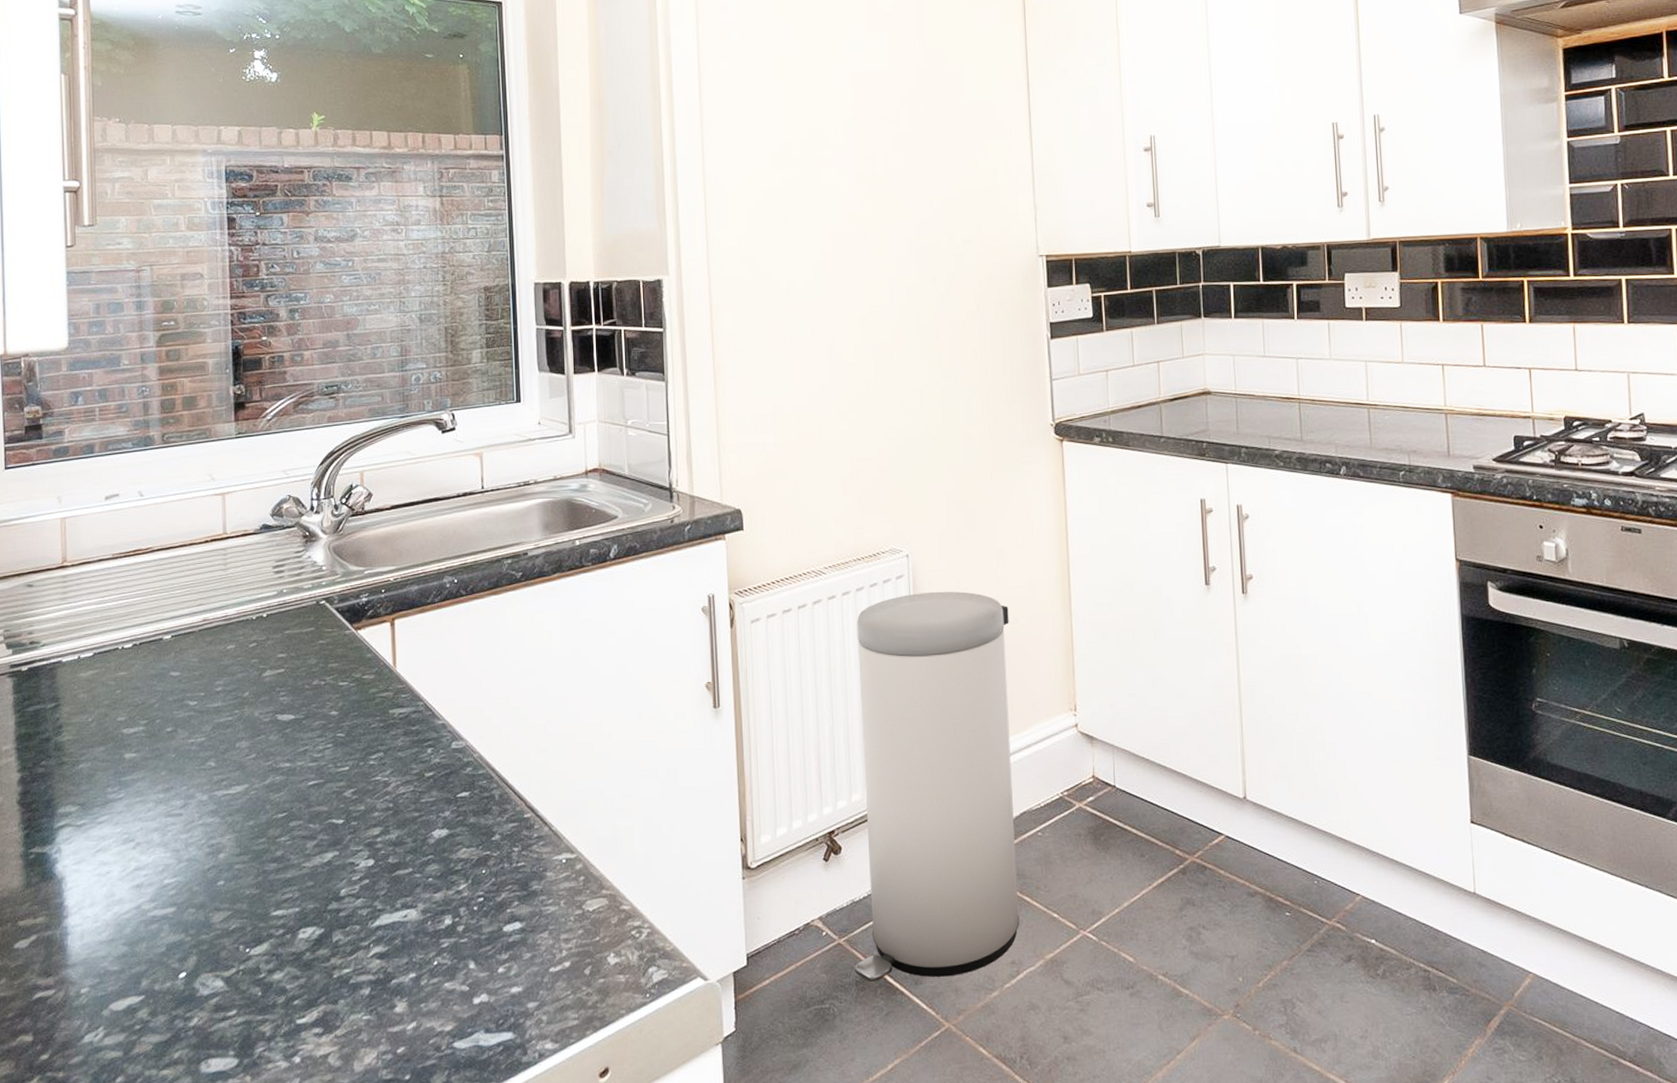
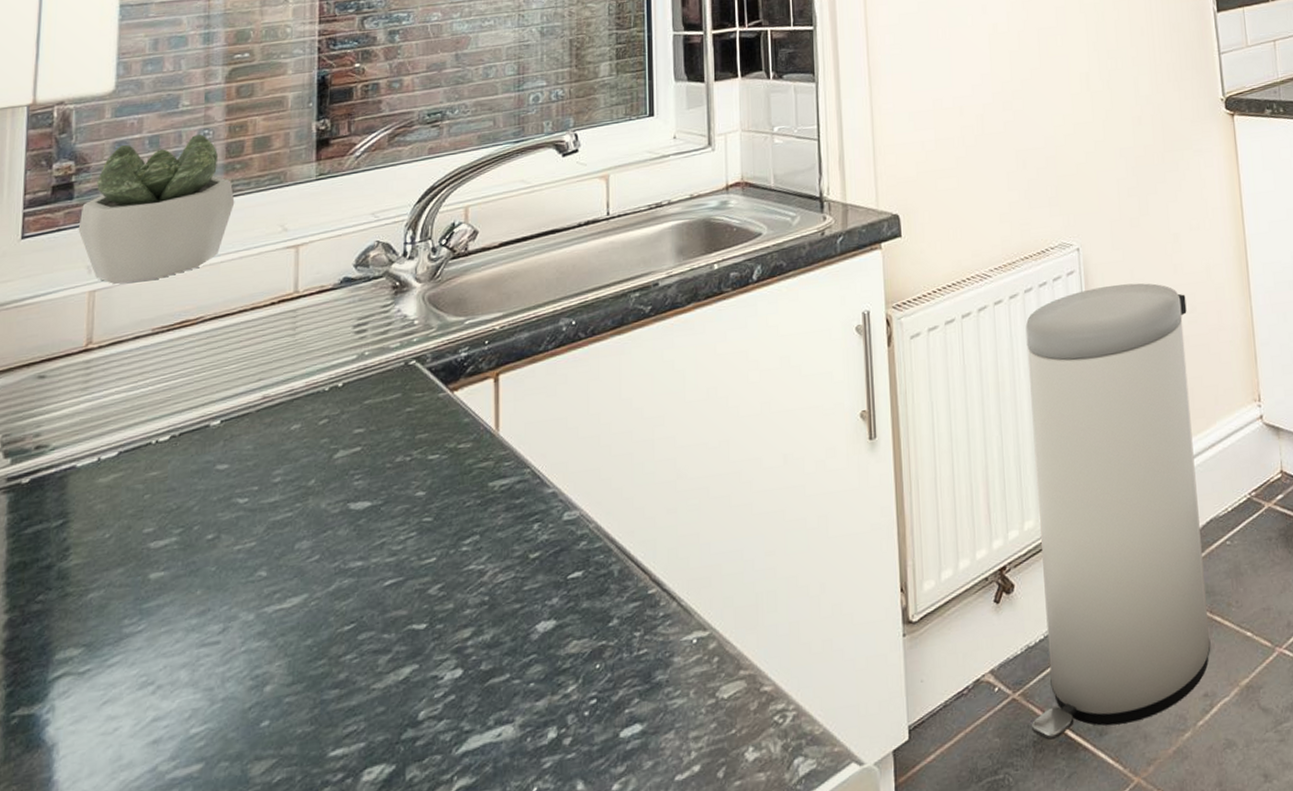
succulent plant: none [48,391,171,514] -> present [78,134,235,285]

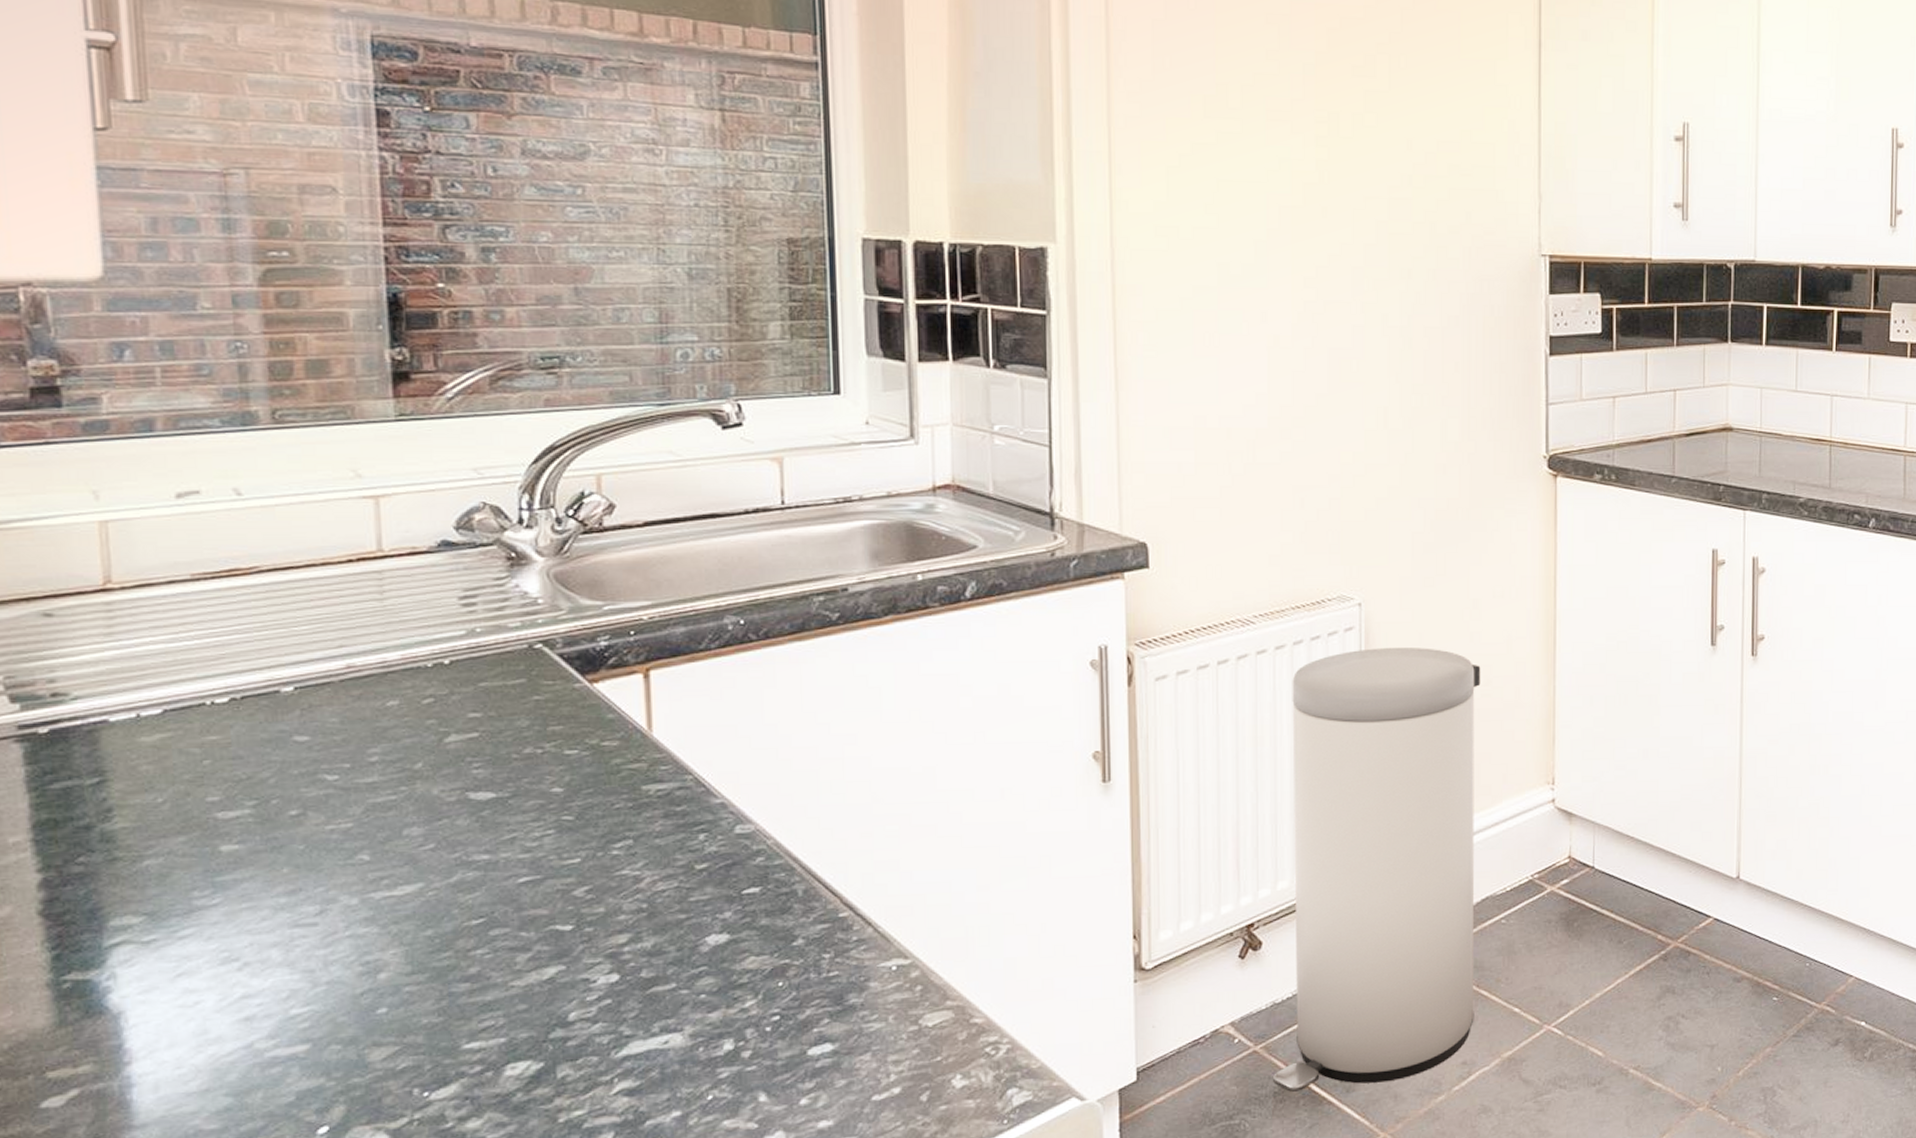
succulent plant: present [78,134,235,285] -> none [73,347,287,517]

